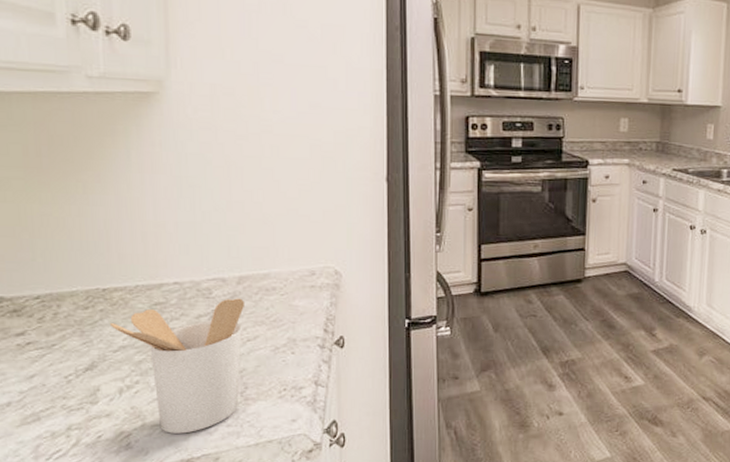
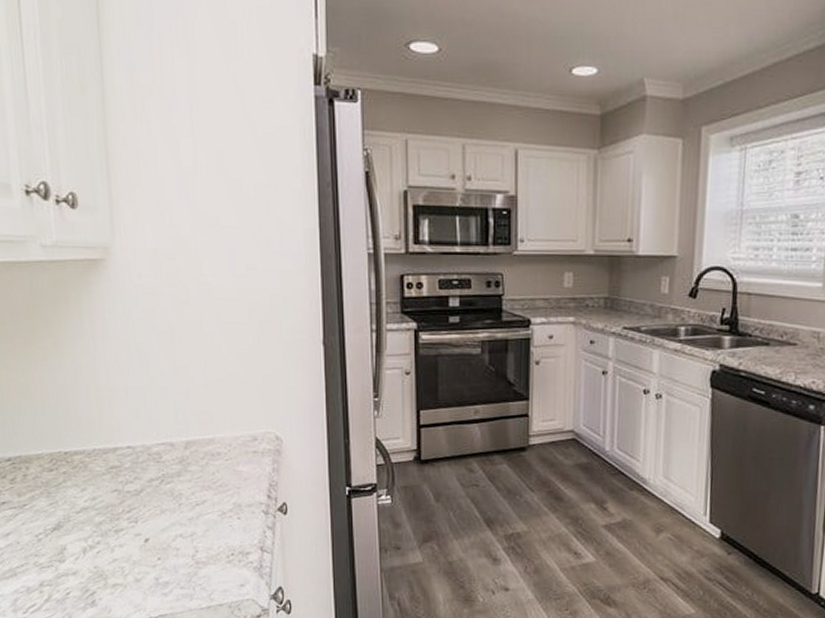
utensil holder: present [109,298,244,434] -> none [71,463,192,594]

